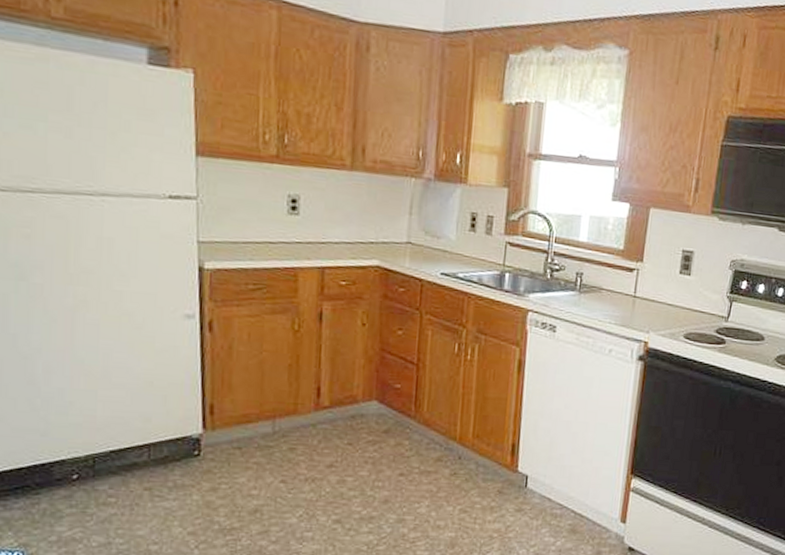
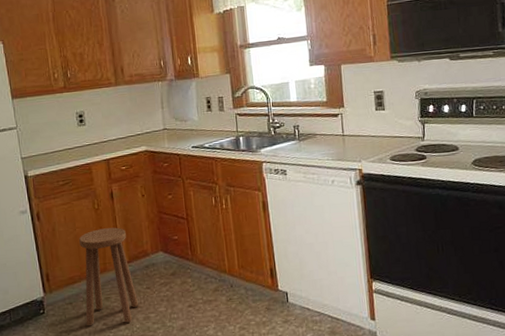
stool: none [257,357,334,484] -> present [79,227,138,326]

